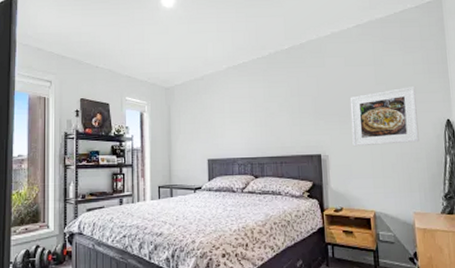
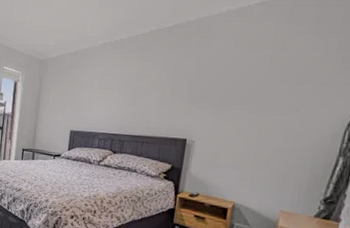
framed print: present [349,86,419,147] -> none [225,76,321,139]

